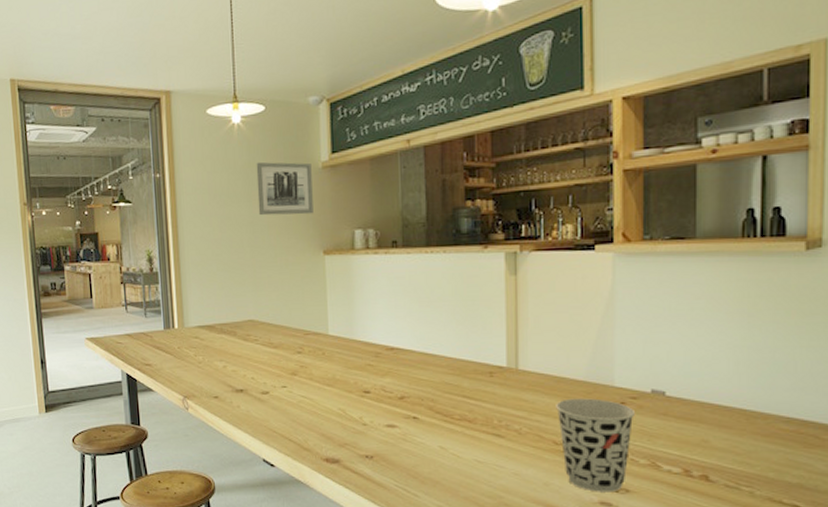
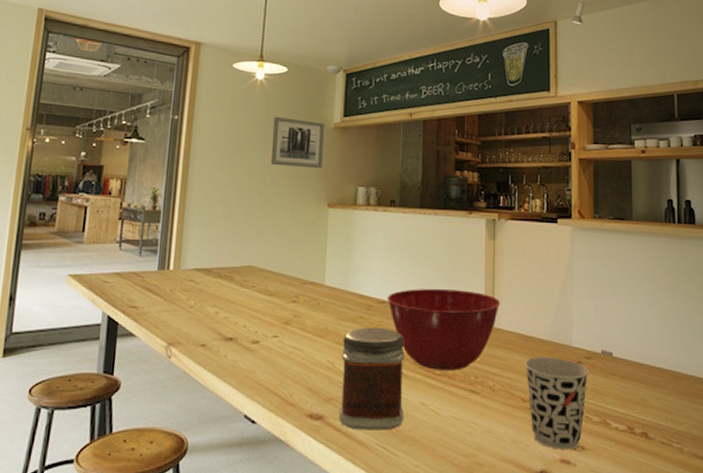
jar: none [352,374,422,473] -> present [338,327,405,431]
mixing bowl: none [396,331,526,415] -> present [387,288,501,371]

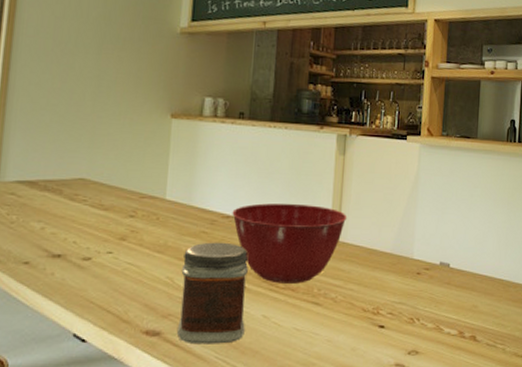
wall art: present [270,116,324,169] -> none [107,16,170,77]
cup: present [525,357,589,450] -> none [367,269,427,355]

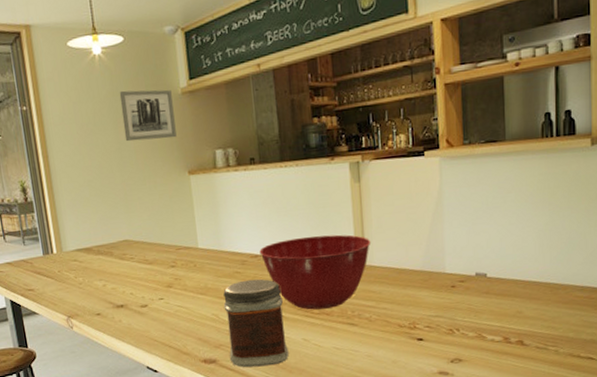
wall art: none [107,16,170,77] -> present [119,89,177,142]

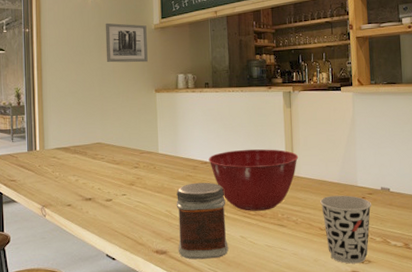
cup: none [399,284,463,364] -> present [320,195,371,264]

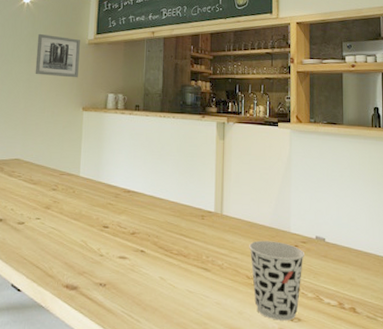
jar: present [176,182,228,260] -> none [90,212,147,300]
mixing bowl: present [208,149,299,211] -> none [132,180,229,251]

